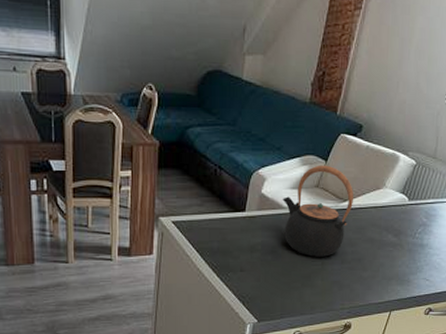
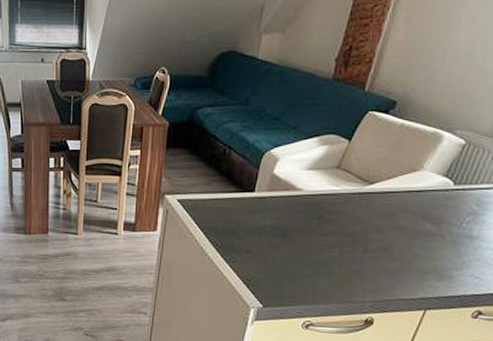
teapot: present [282,165,353,257] -> none [296,144,382,244]

